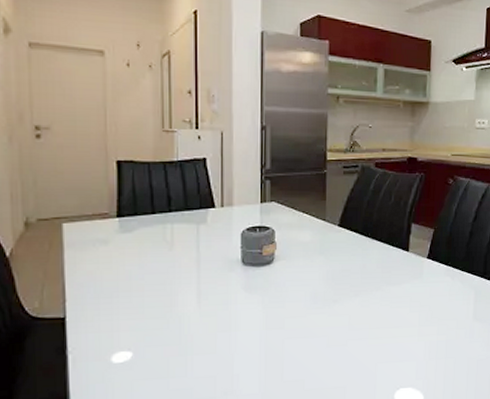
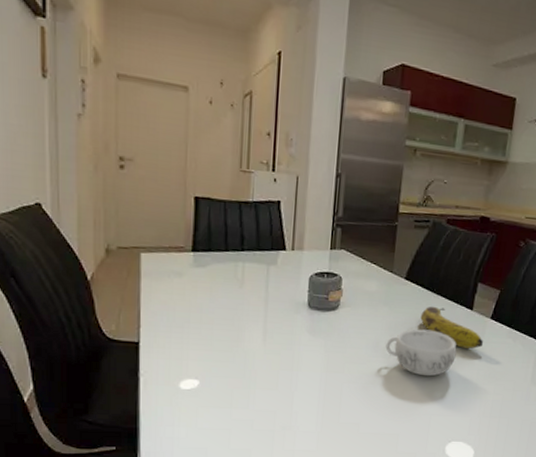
decorative bowl: none [324,275,397,324] -> present [385,329,457,377]
fruit: none [357,251,423,291] -> present [420,306,484,349]

